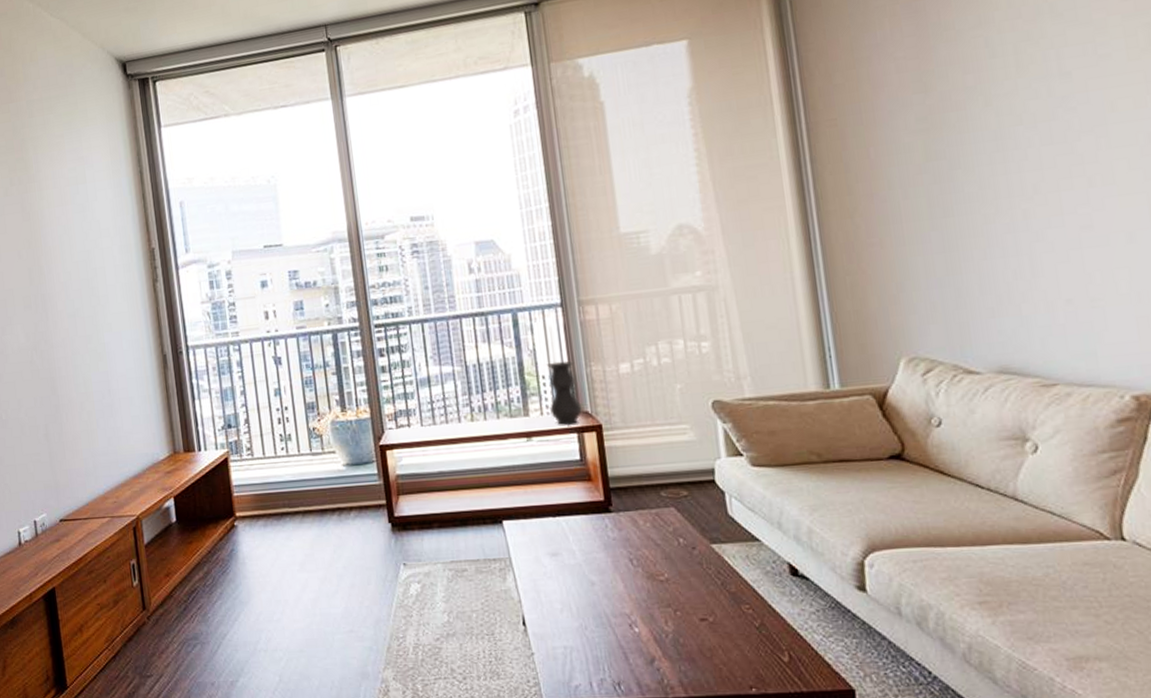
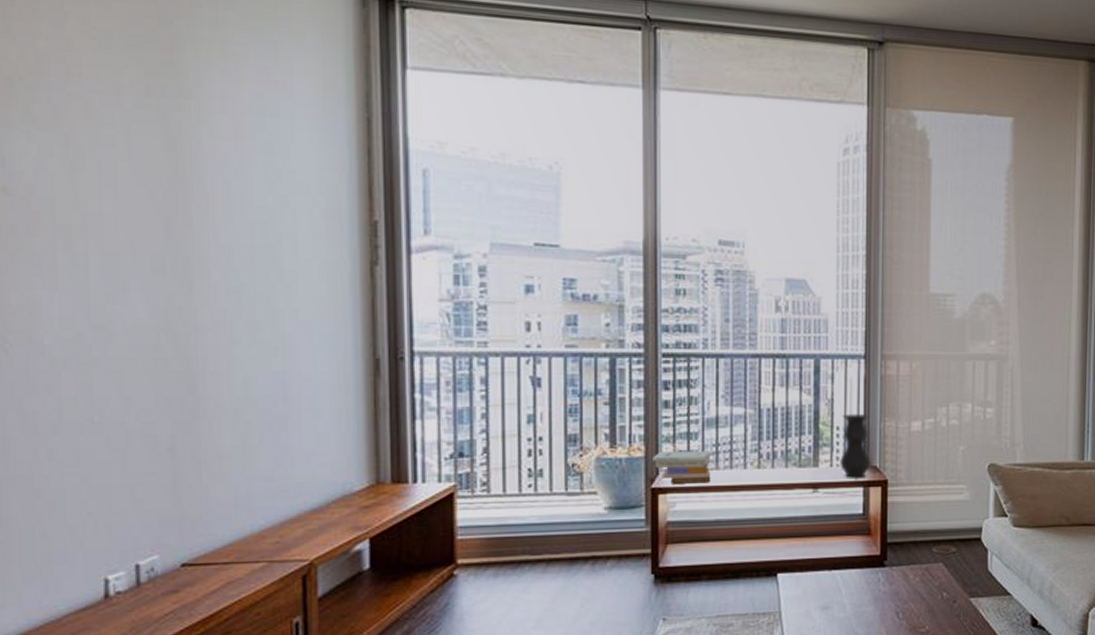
books: none [377,408,430,441] -> present [653,451,711,484]

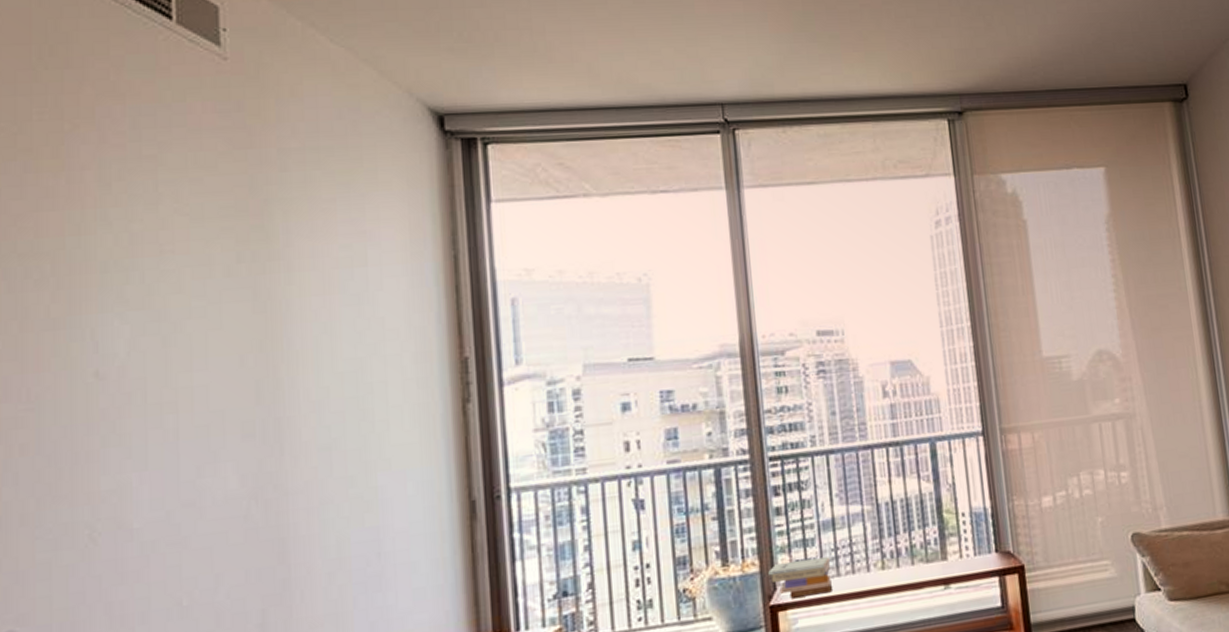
vase: present [840,413,872,478] -> none [966,495,1005,568]

